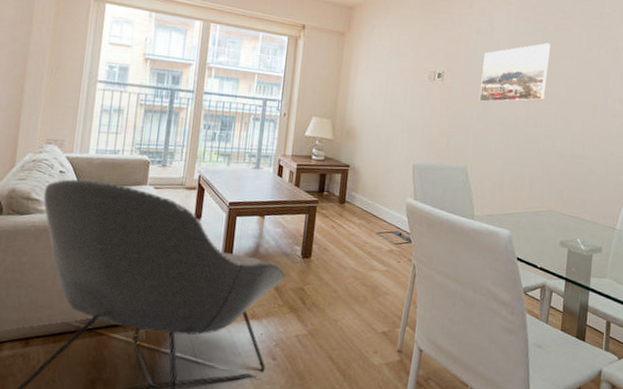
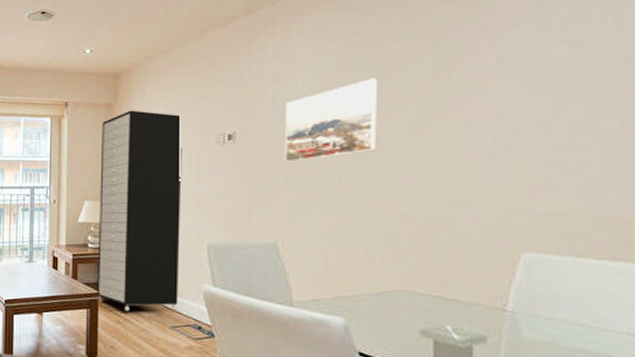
storage cabinet: none [316,40,401,219] -> present [97,110,182,311]

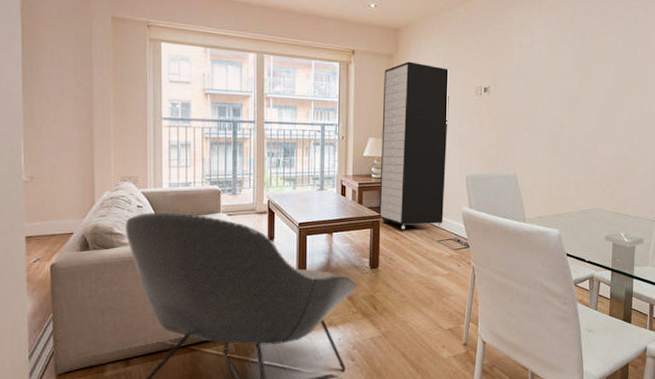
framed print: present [284,78,378,163] -> none [524,51,589,113]

